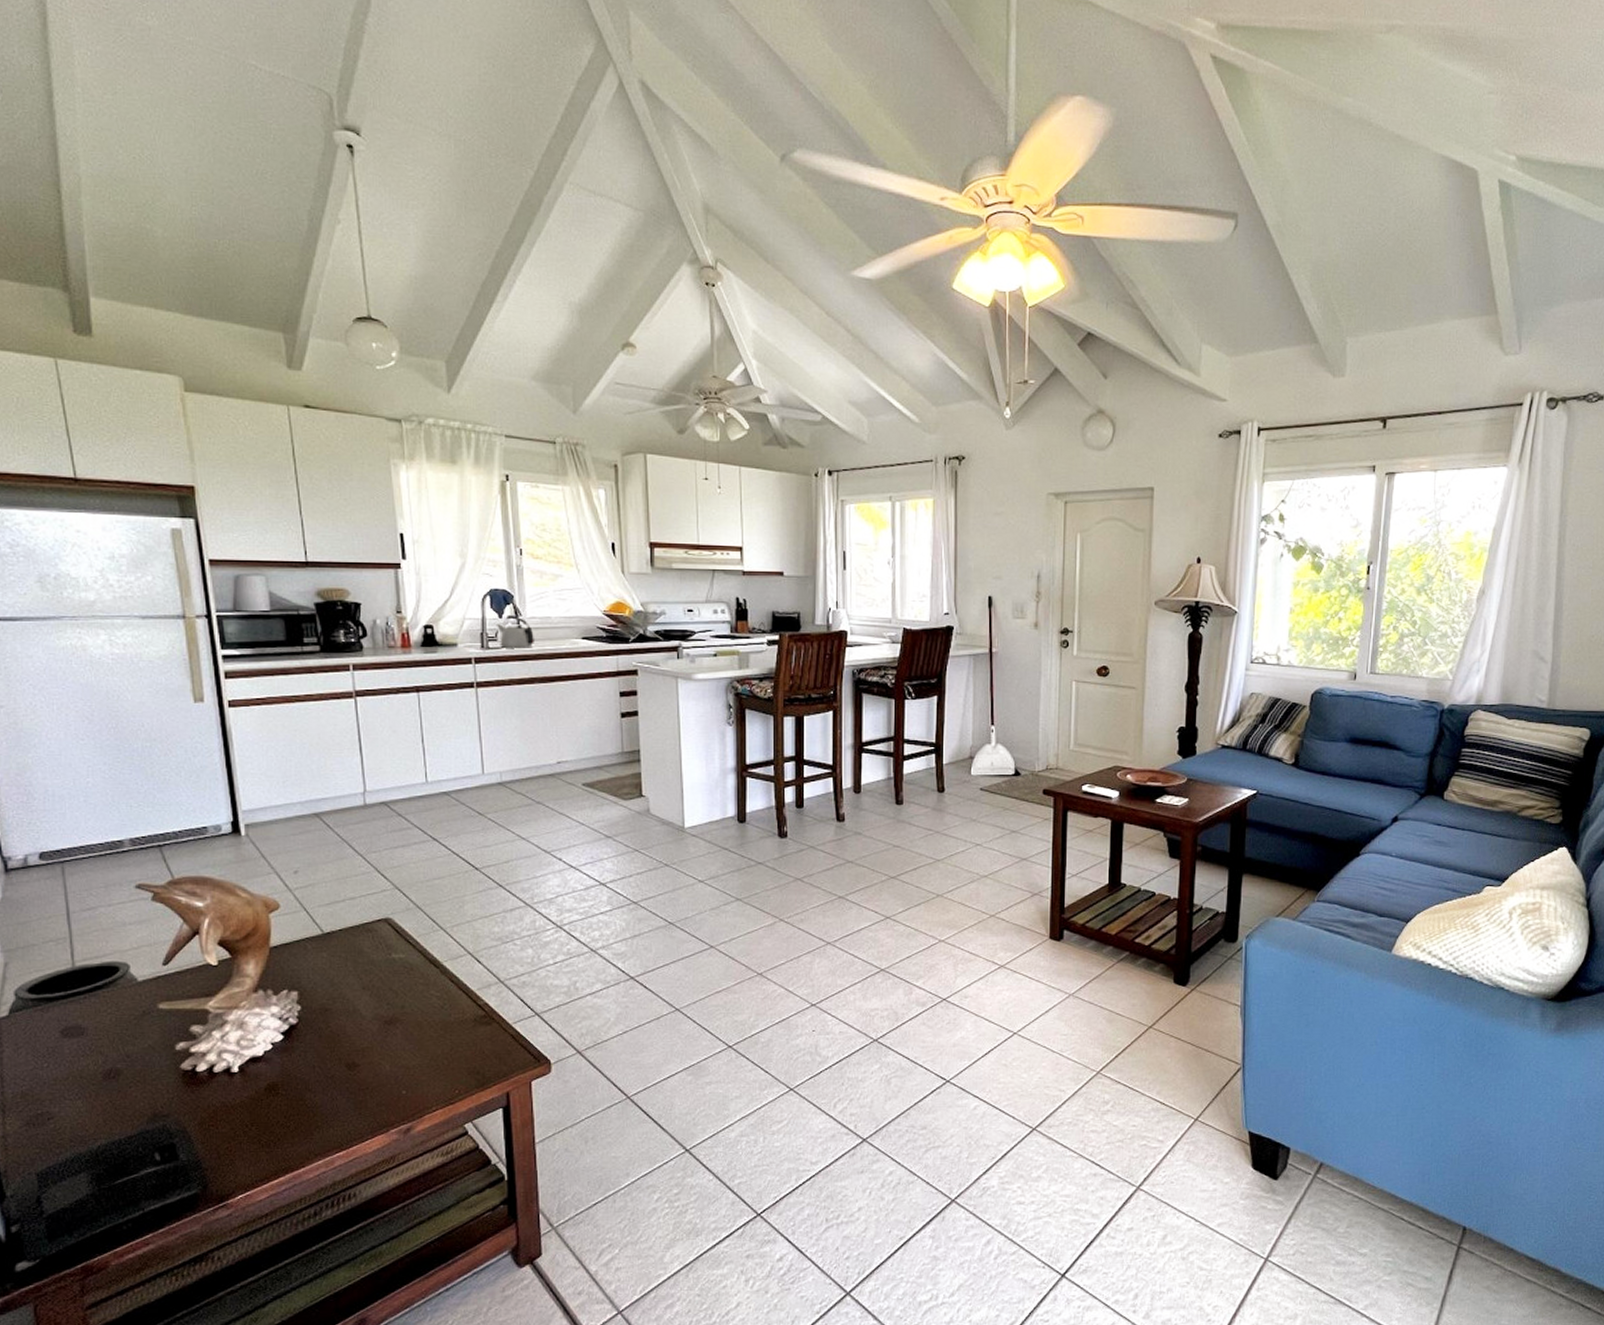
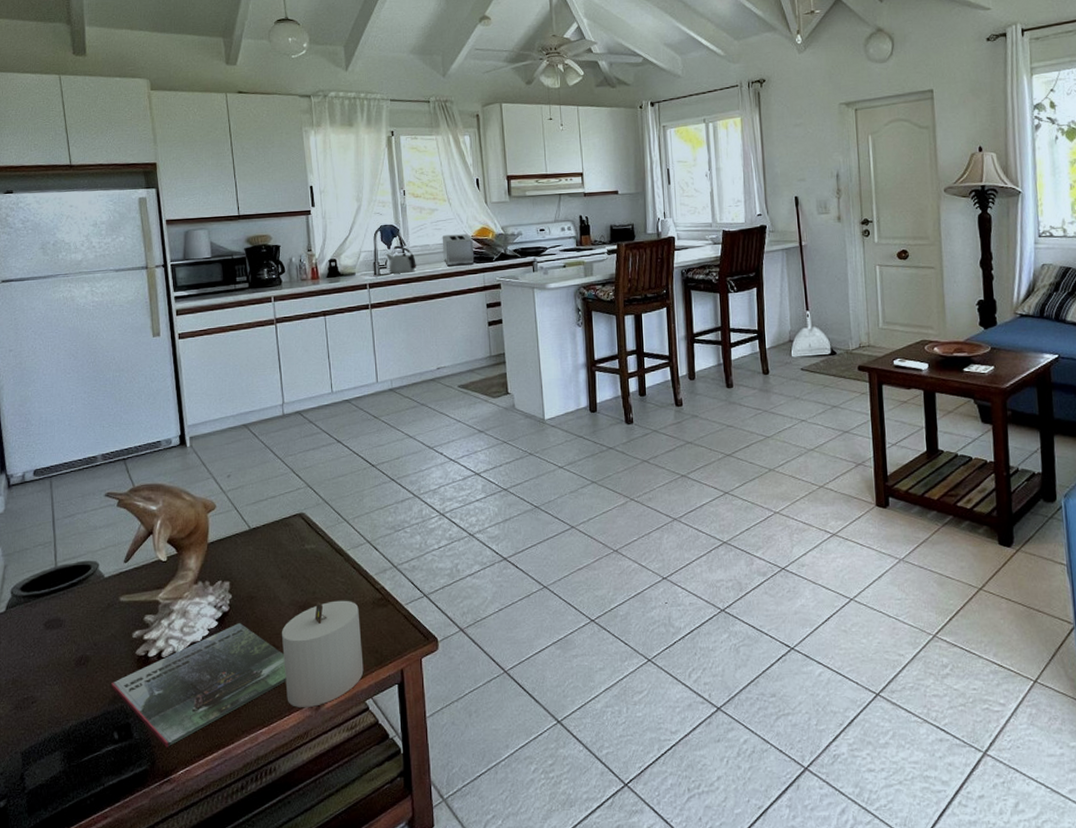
magazine: none [149,1038,369,1170] -> present [110,623,286,748]
candle: none [362,1016,462,1131] -> present [281,600,364,708]
toaster: none [567,607,607,645] -> present [442,234,475,267]

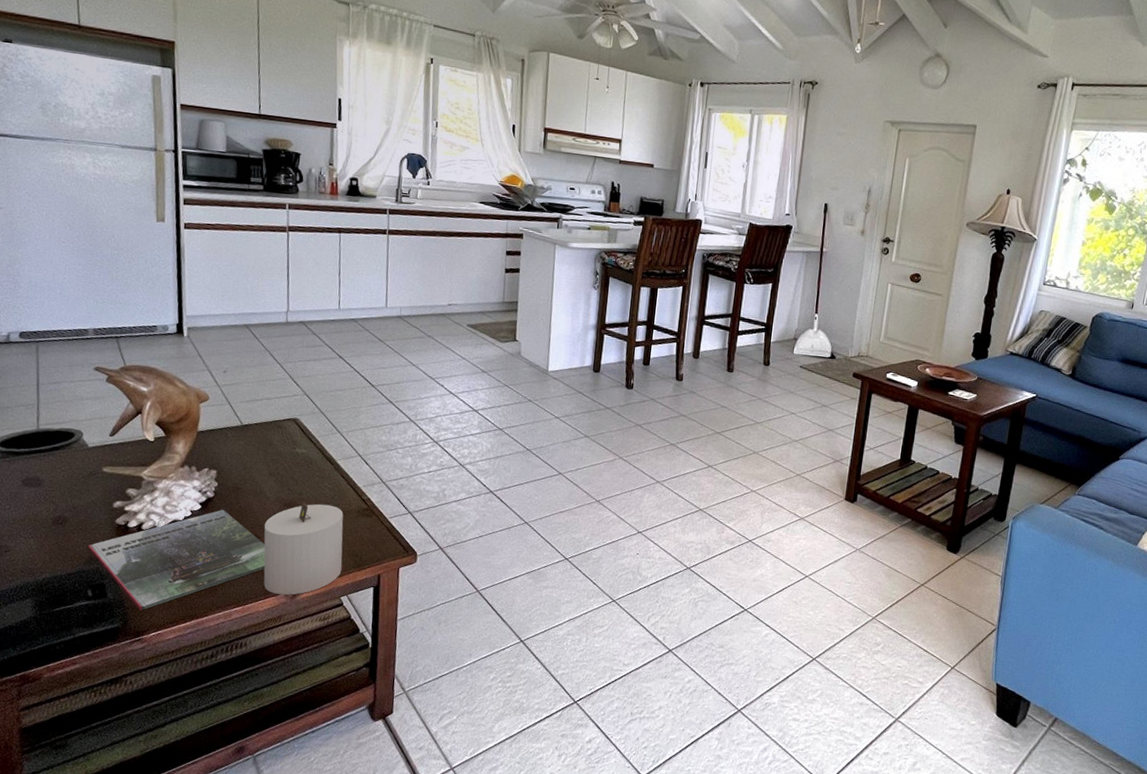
kettle: present [386,245,416,275] -> none [410,176,440,206]
toaster: present [442,234,475,267] -> none [468,175,502,210]

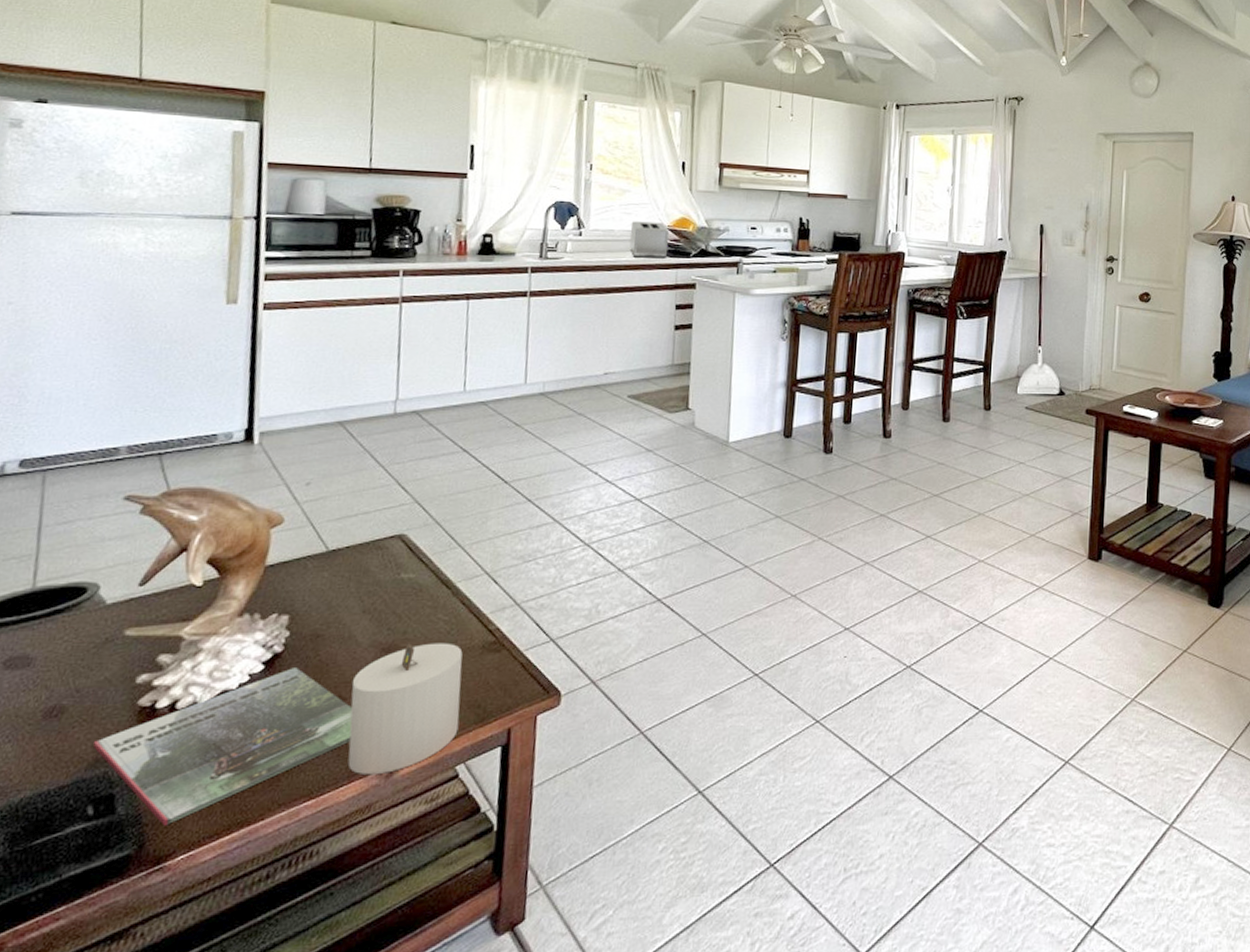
toaster: none [468,175,502,210] -> present [629,221,669,259]

